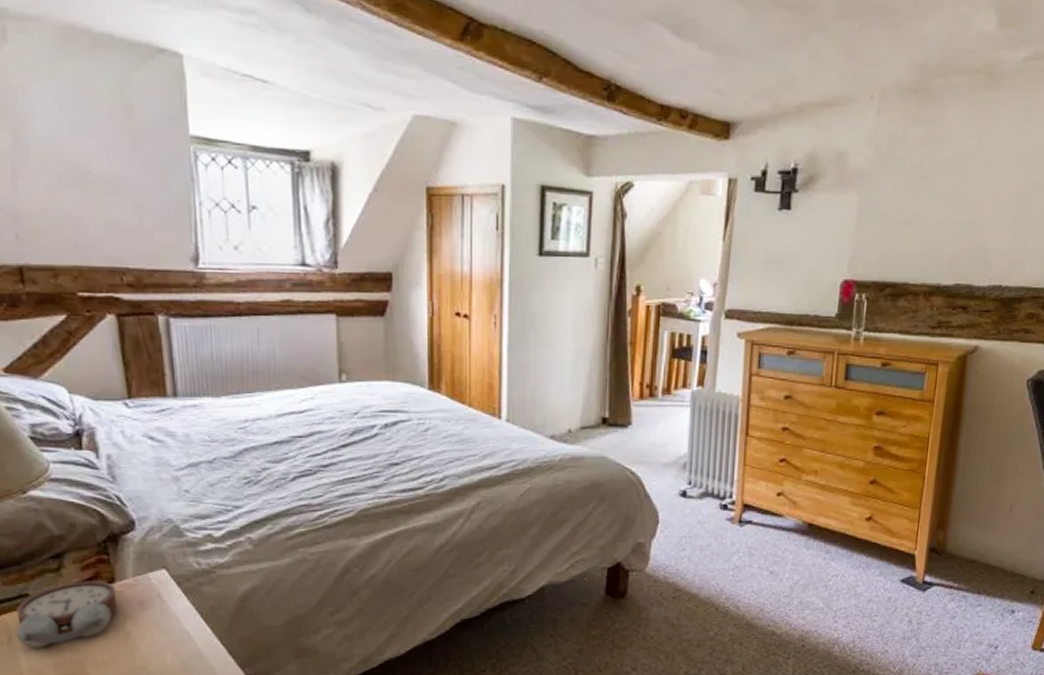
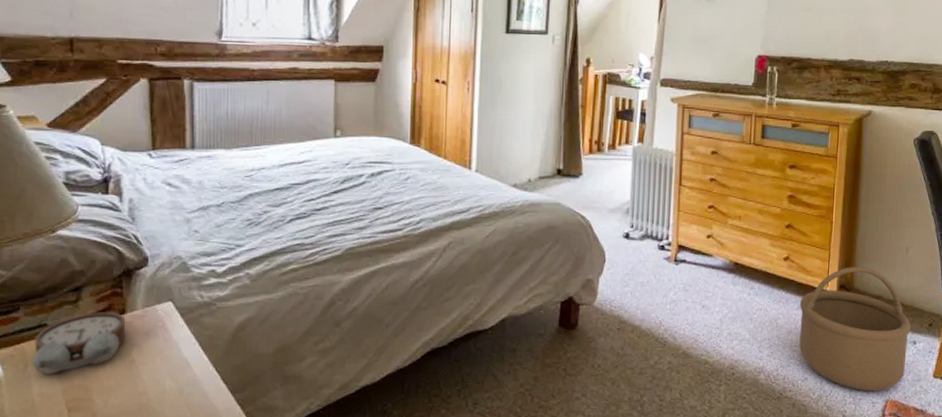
basket: none [880,528,1010,665] -> present [799,267,911,391]

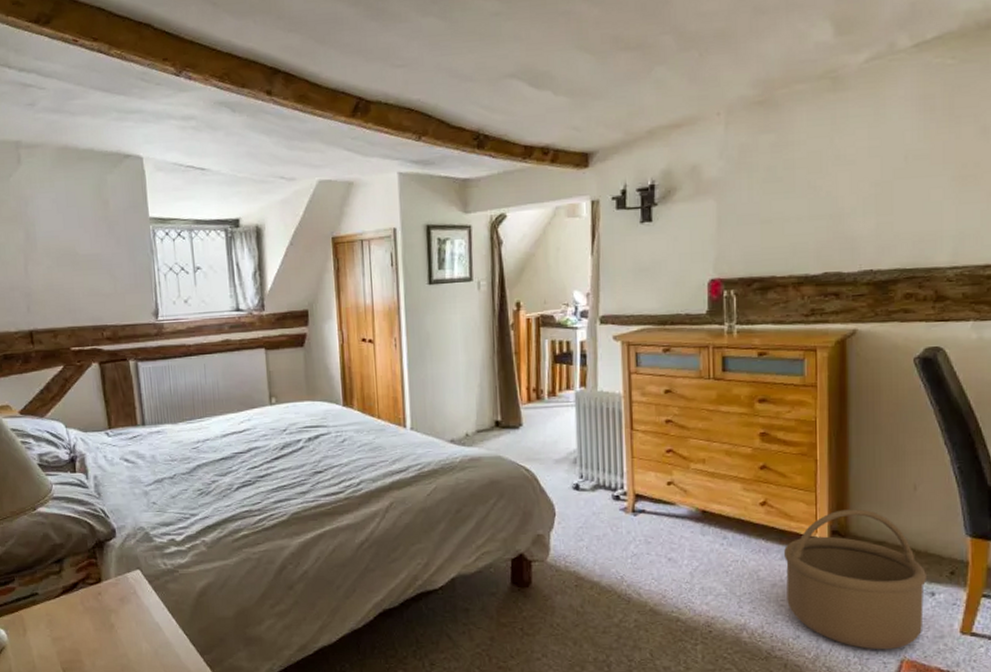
alarm clock: present [33,312,126,374] -> none [29,581,104,639]

